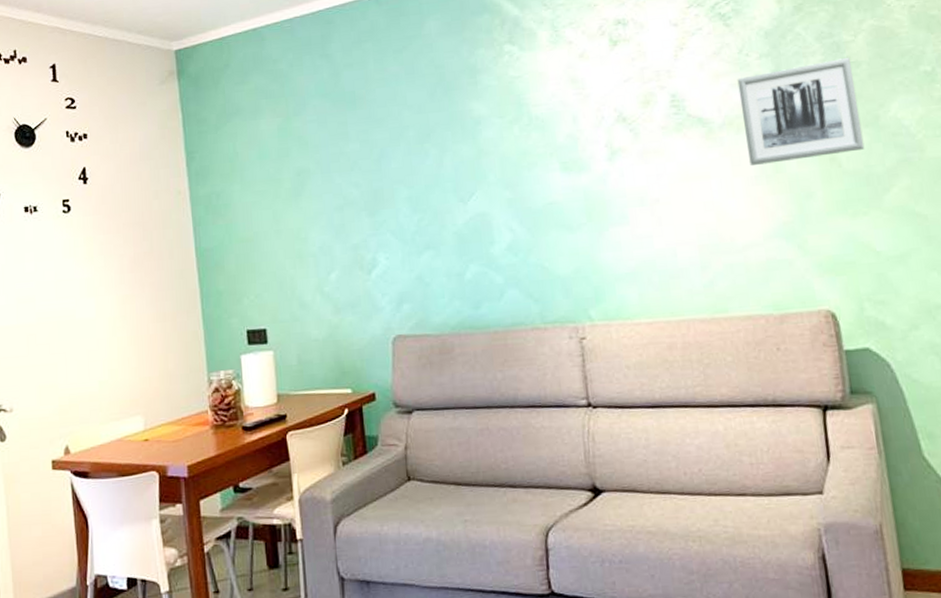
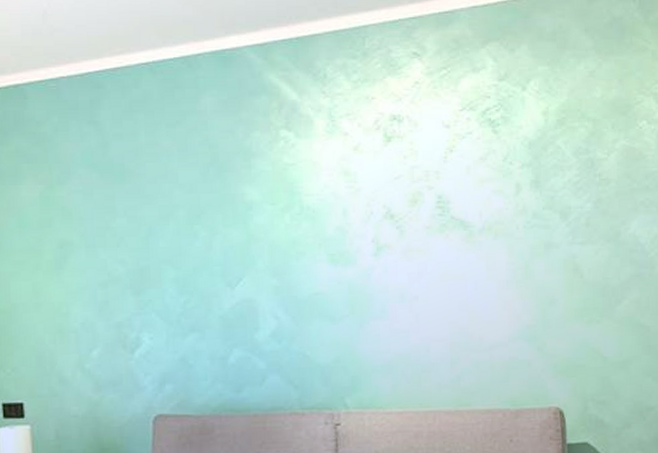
wall art: present [737,57,865,165] -> none [499,174,605,270]

